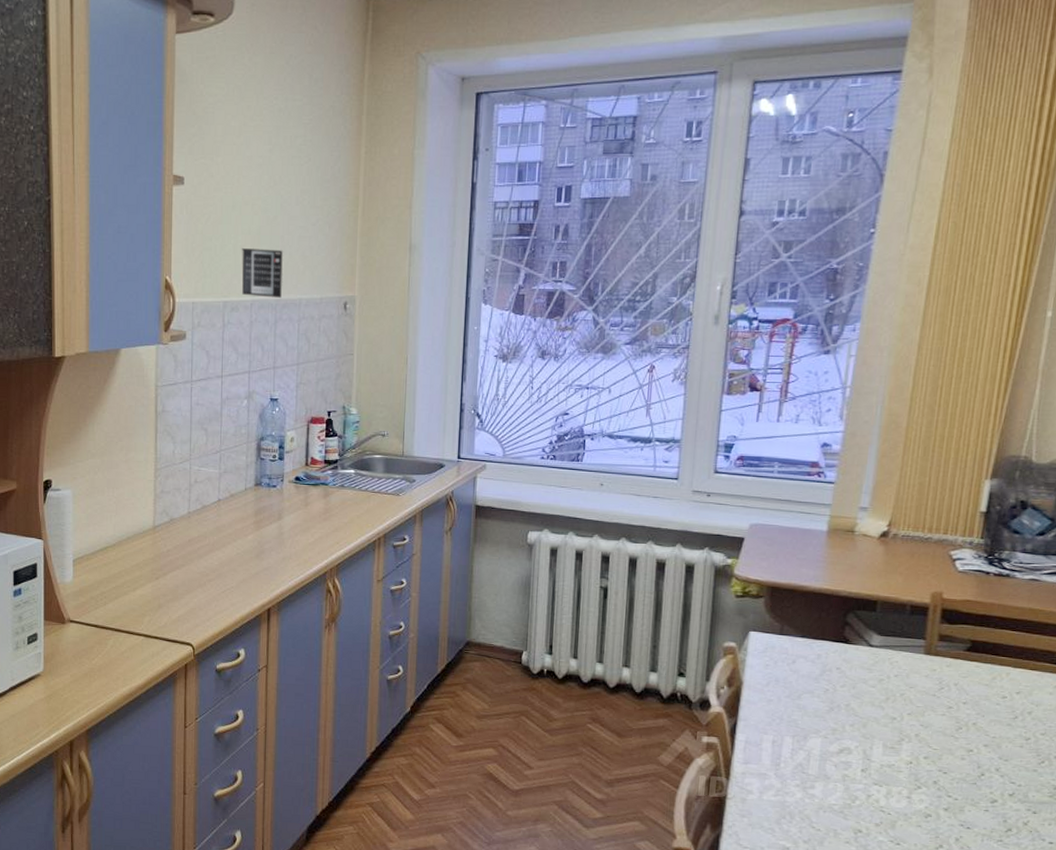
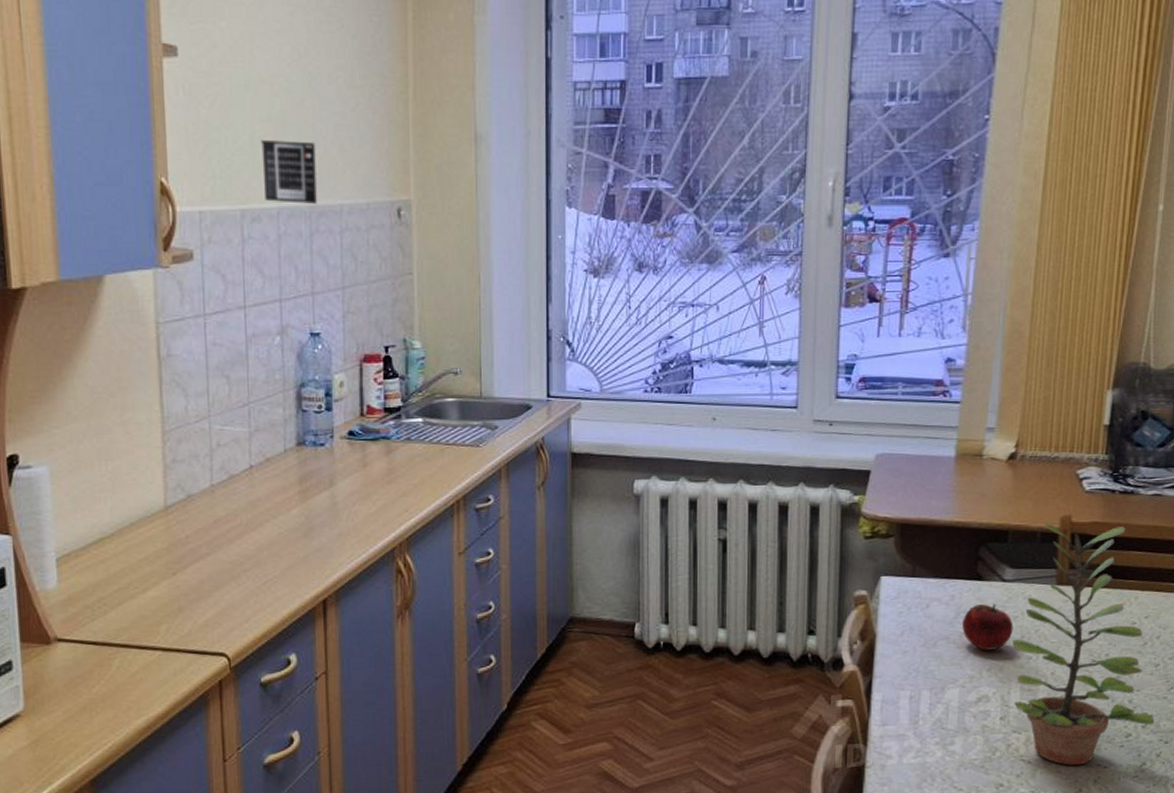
fruit: none [827,665,879,708] -> present [962,604,1014,651]
plant: none [876,597,1023,823] -> present [1011,523,1155,766]

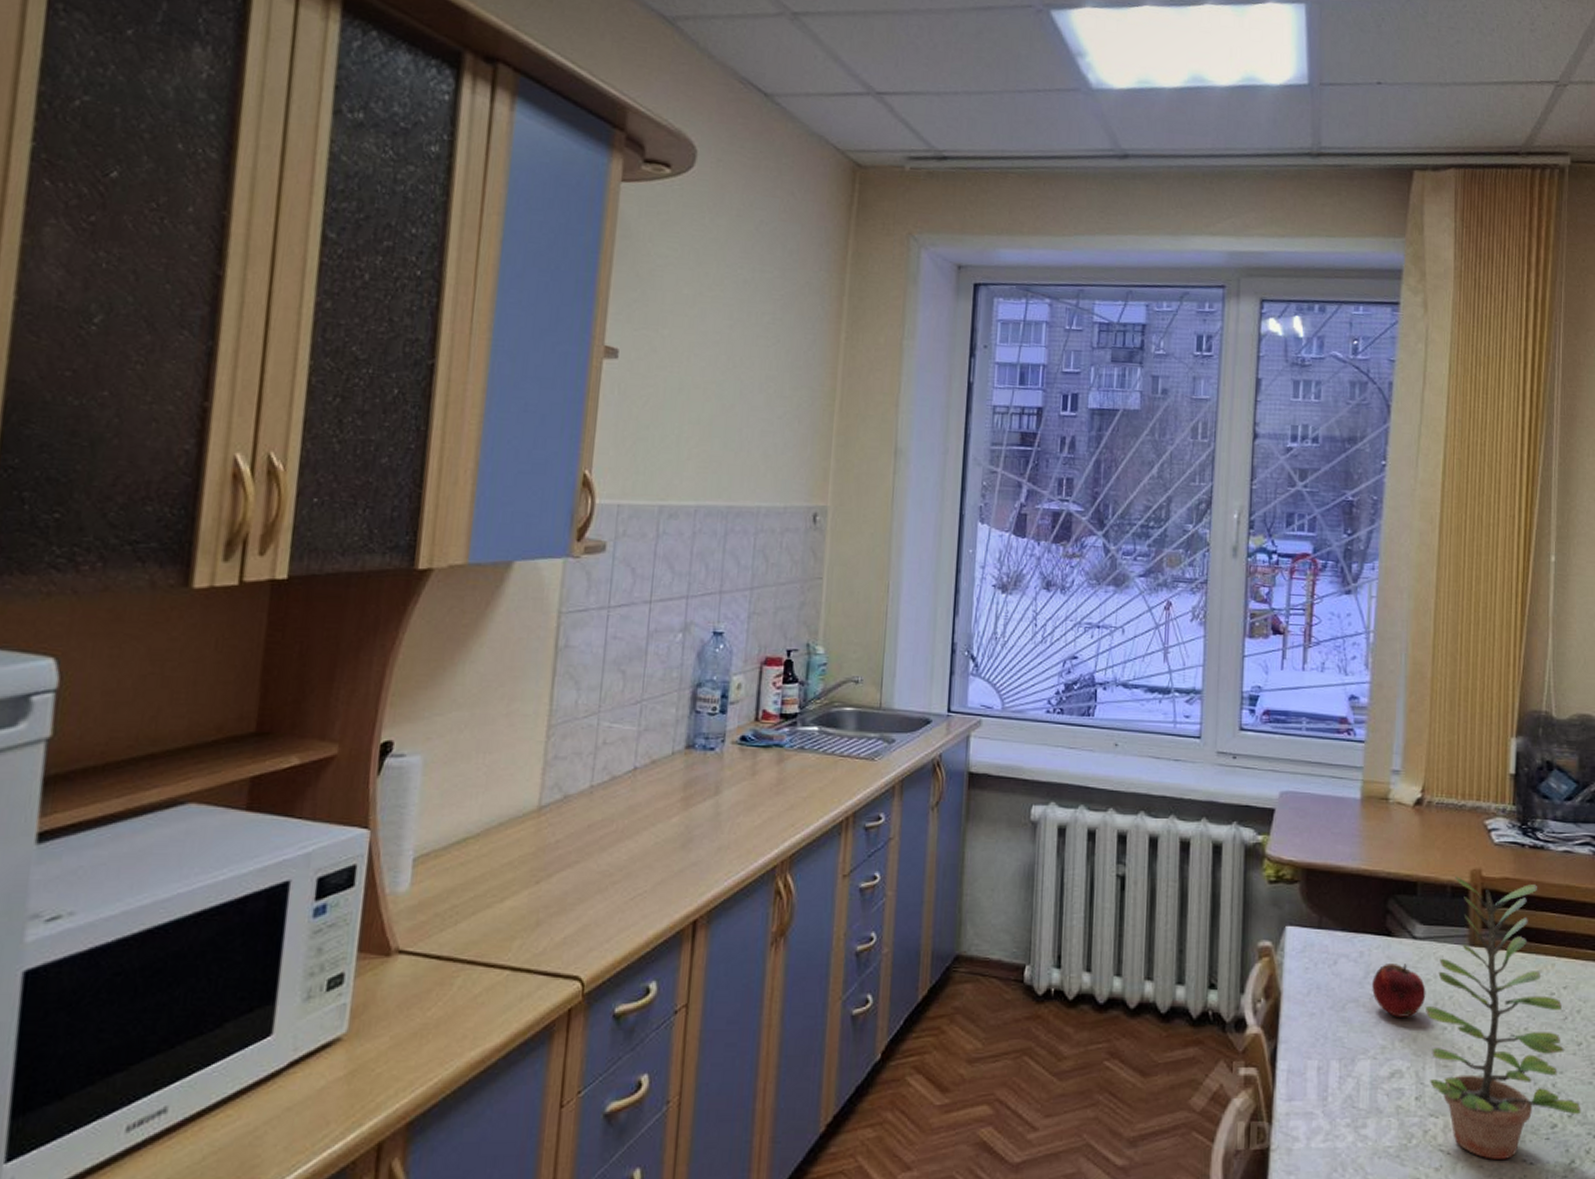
calendar: present [261,140,317,204] -> none [684,441,740,504]

